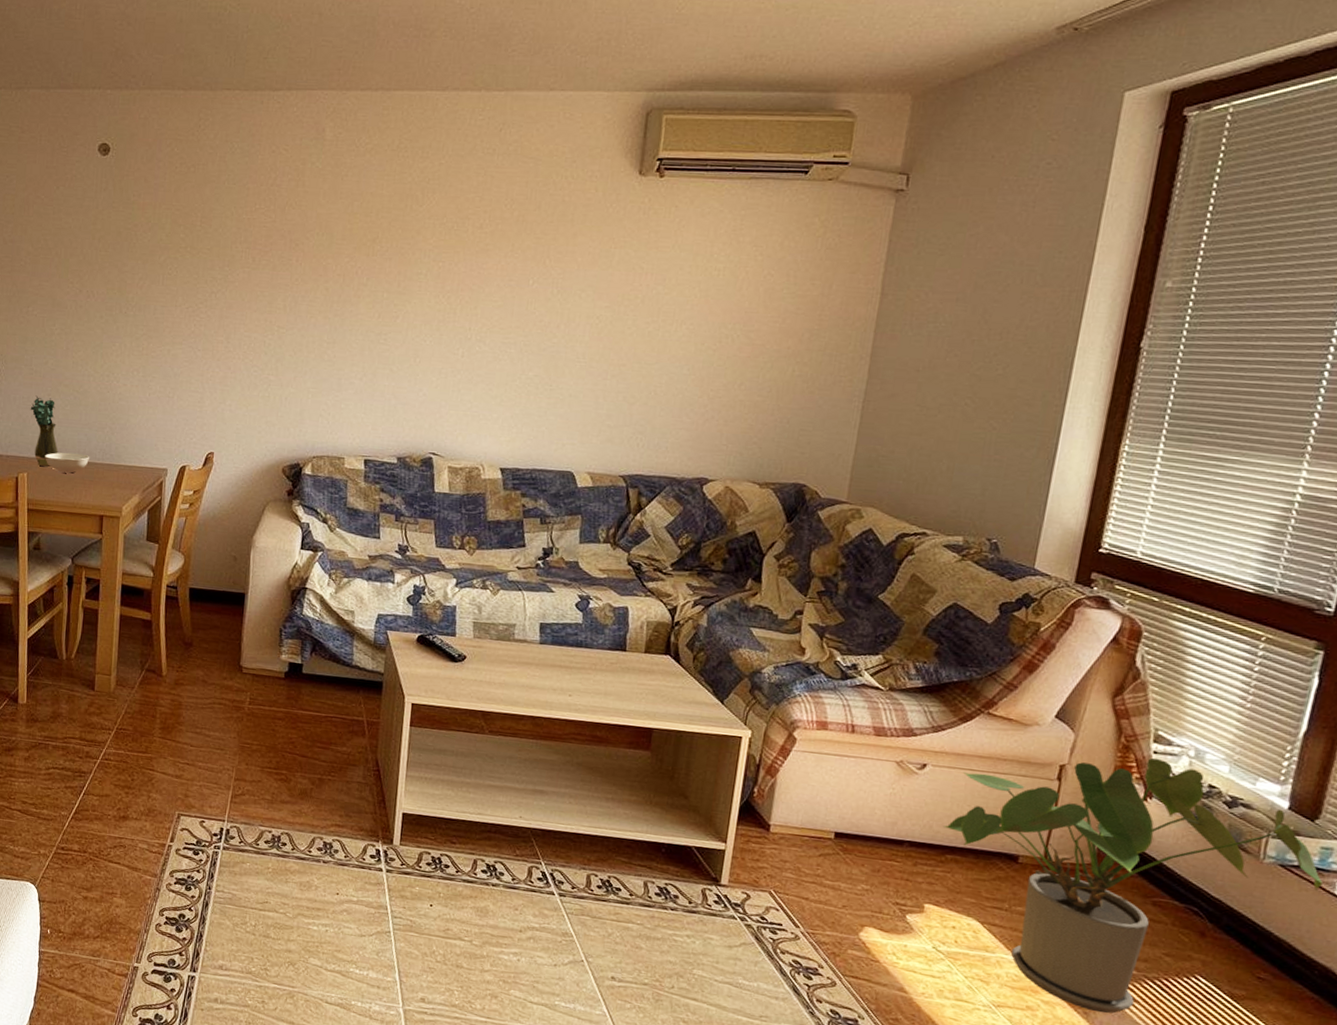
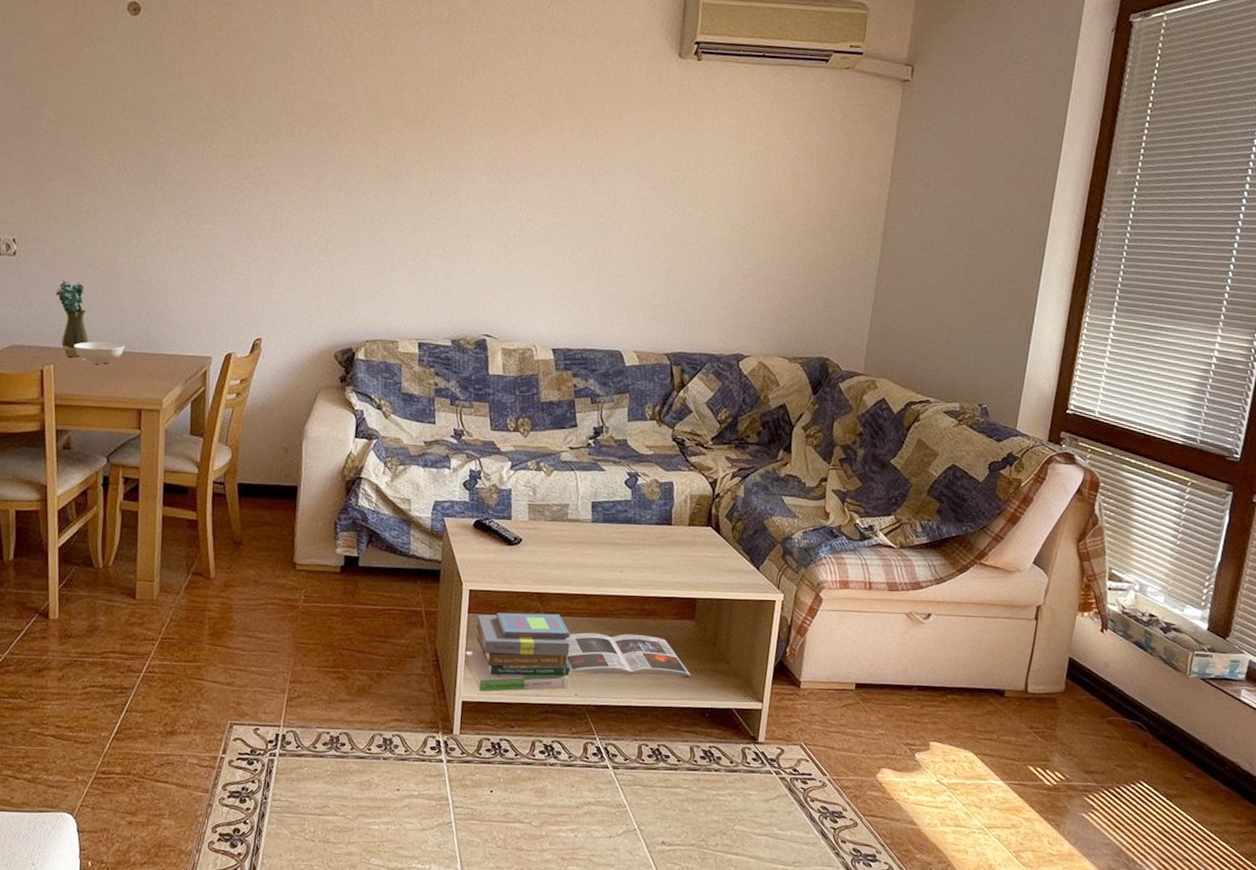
books: none [406,728,516,810] -> present [464,612,571,692]
magazine: none [510,754,646,809] -> present [565,632,692,677]
house plant: present [942,757,1323,1014] -> none [944,593,1232,823]

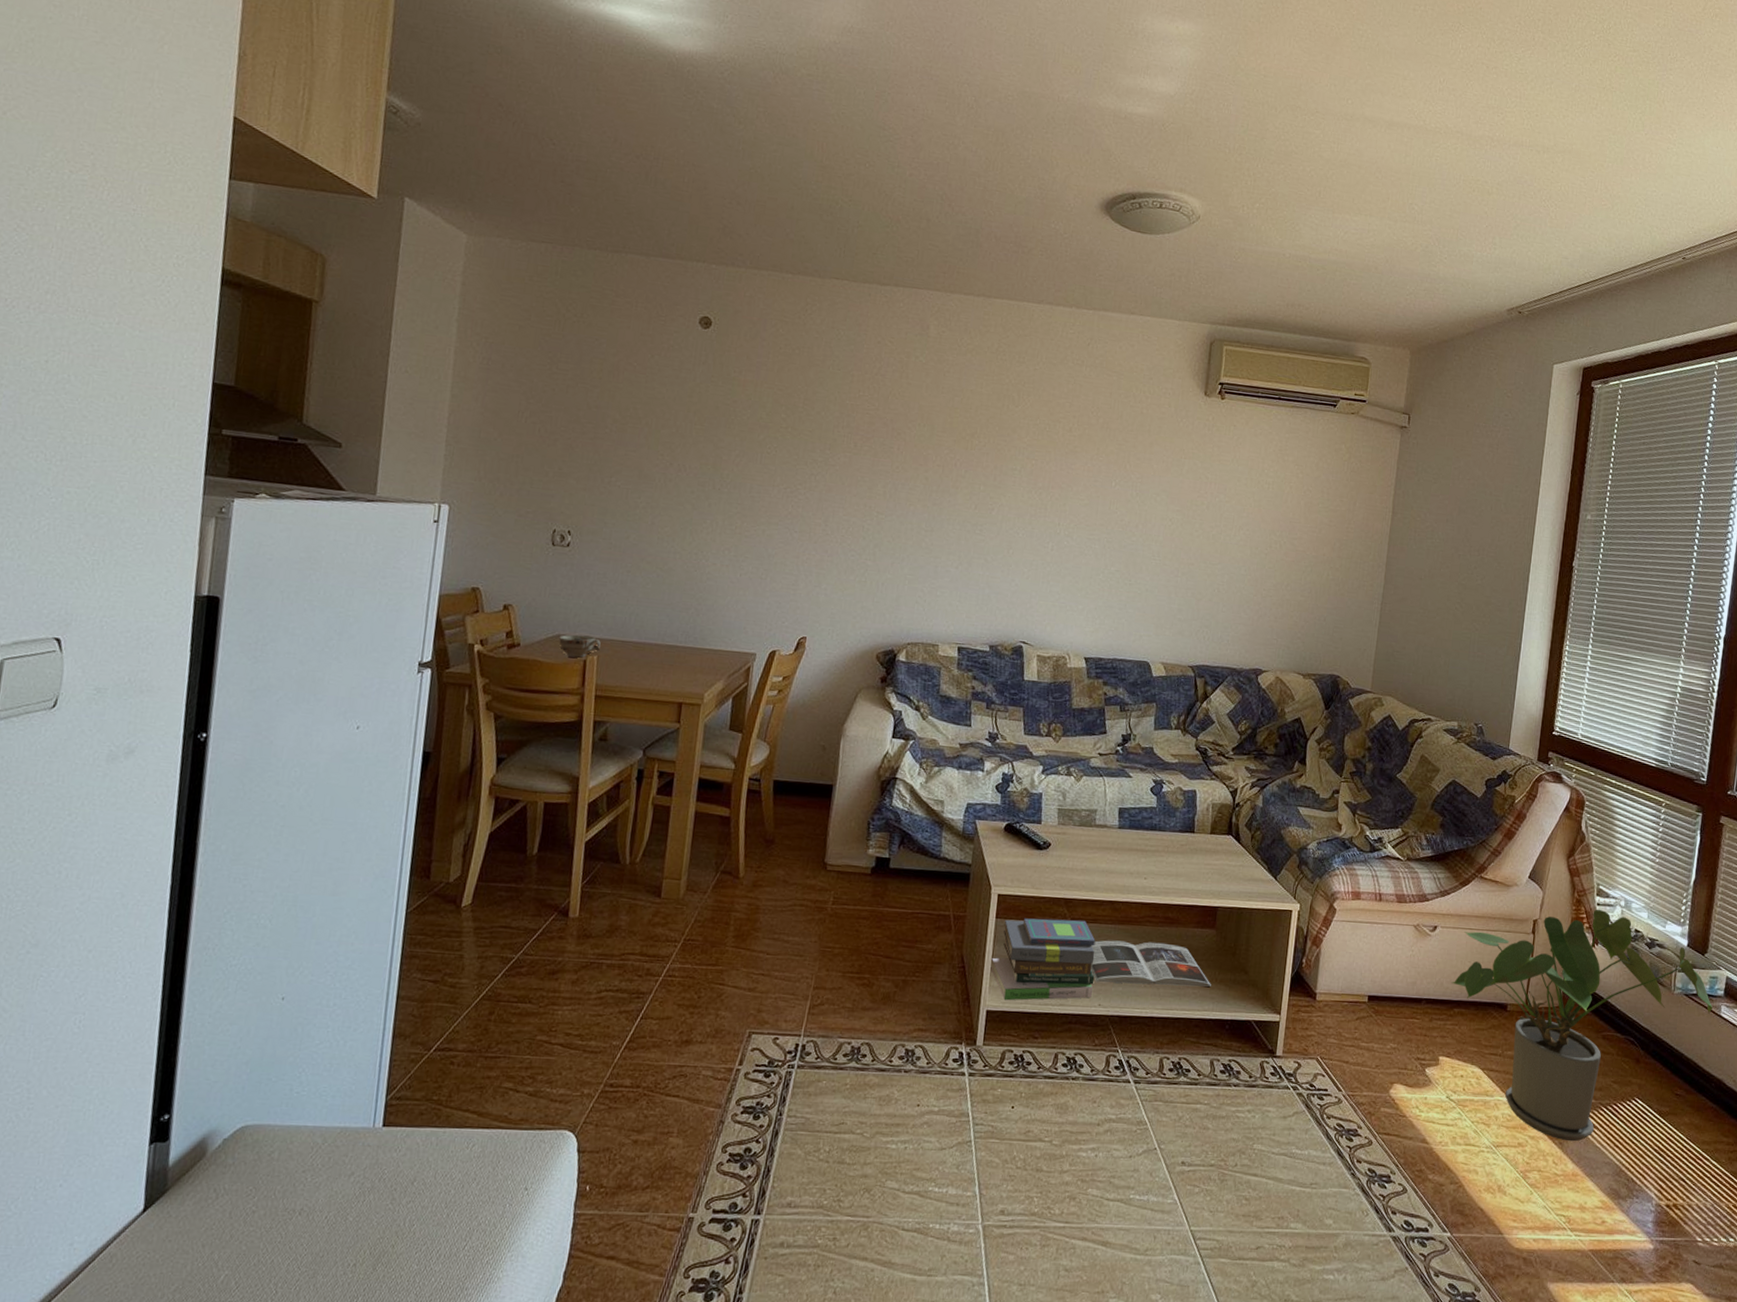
teacup: none [14,344,56,368] -> present [559,634,601,658]
vase: present [55,279,89,357] -> none [605,572,636,649]
bowl: present [74,341,126,364] -> none [619,634,672,657]
house plant: none [944,593,1232,823] -> present [1450,909,1713,1142]

